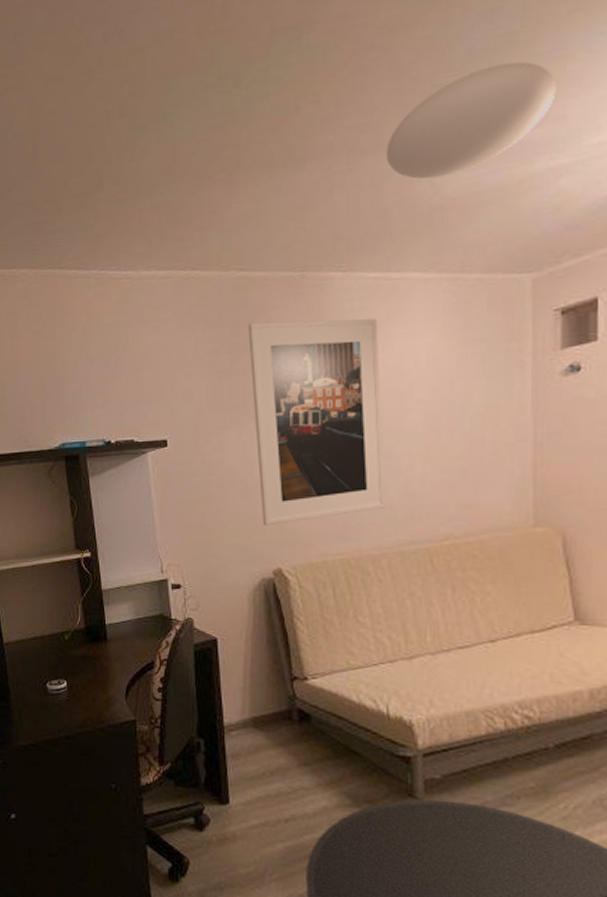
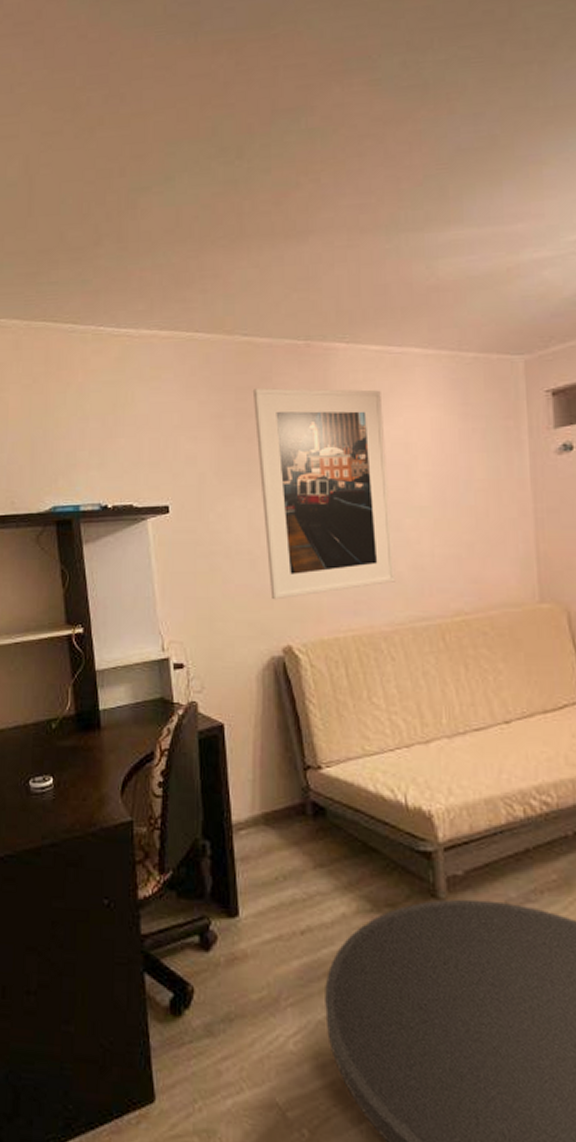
ceiling light: present [386,61,557,179] -> none [384,162,535,261]

